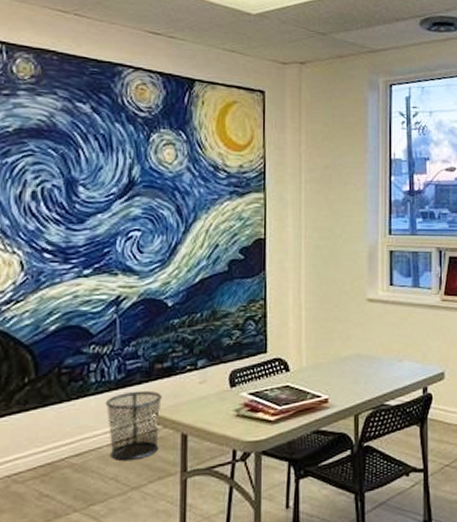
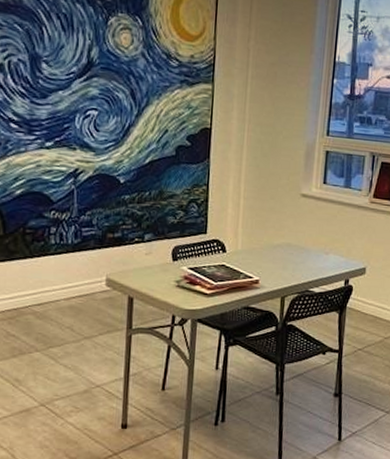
waste bin: present [105,390,162,461] -> none [63,255,113,315]

